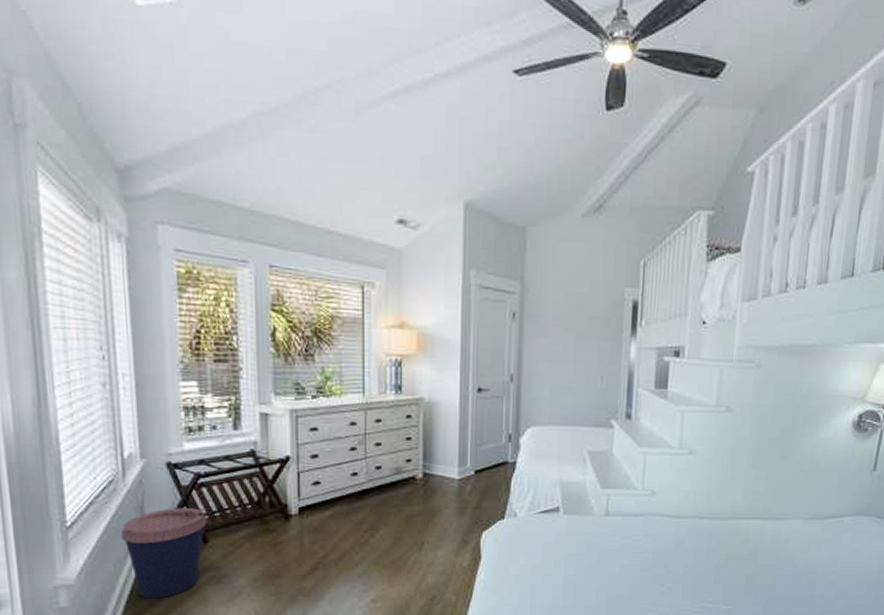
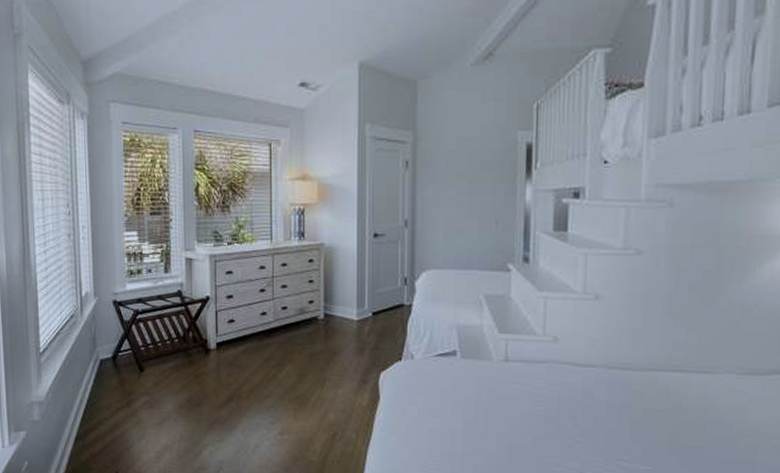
coffee cup: present [120,508,207,599] -> none [78,339,143,418]

